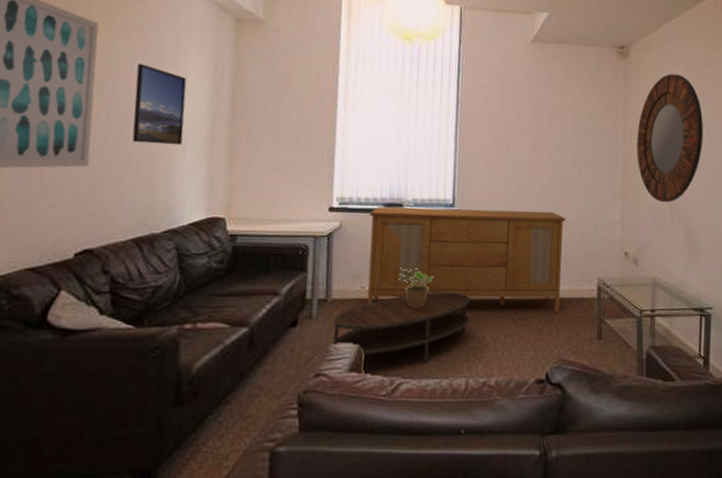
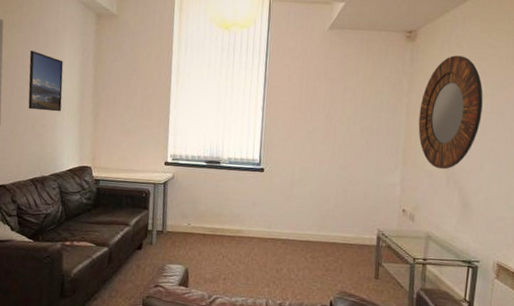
coffee table: present [332,291,471,363] -> none [167,231,272,285]
sideboard: present [367,207,566,313] -> none [192,163,353,255]
potted plant: present [398,268,434,308] -> none [216,211,243,243]

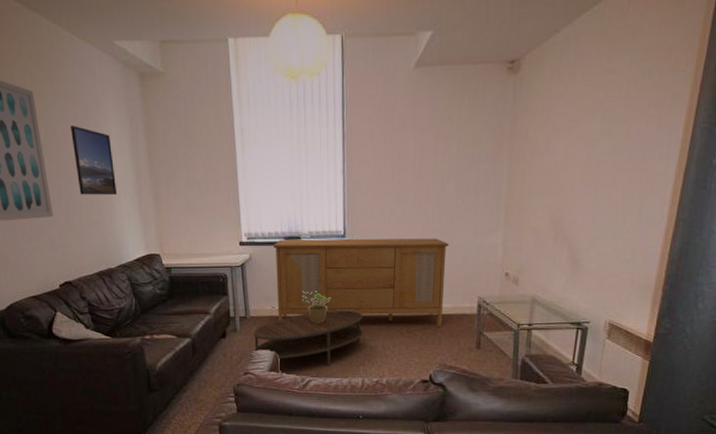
coffee table: none [167,231,272,285] -> present [253,310,363,366]
sideboard: none [192,163,353,255] -> present [274,238,449,327]
potted plant: none [216,211,243,243] -> present [301,291,331,323]
home mirror: present [418,55,483,170] -> none [522,87,599,225]

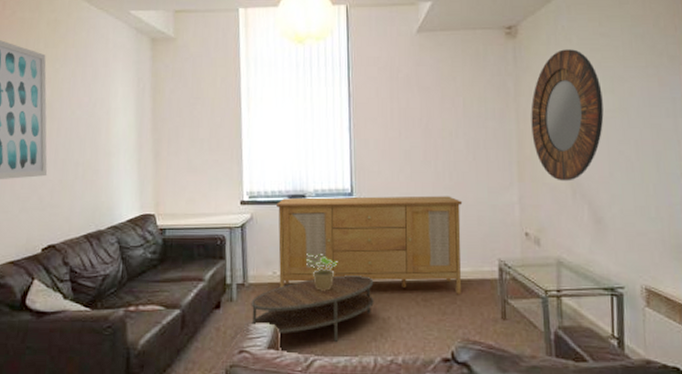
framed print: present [70,126,118,196] -> none [77,86,117,154]
home mirror: none [522,87,599,225] -> present [531,49,604,181]

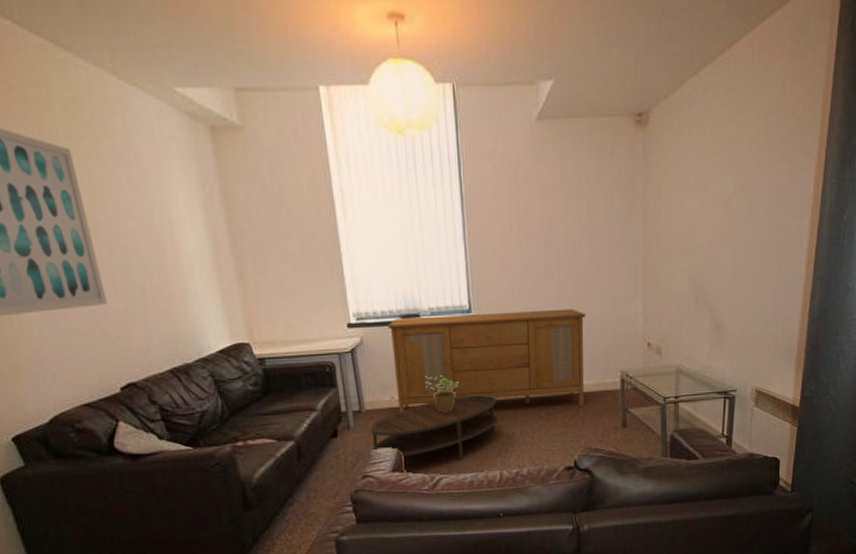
home mirror: present [531,49,604,181] -> none [659,141,732,289]

